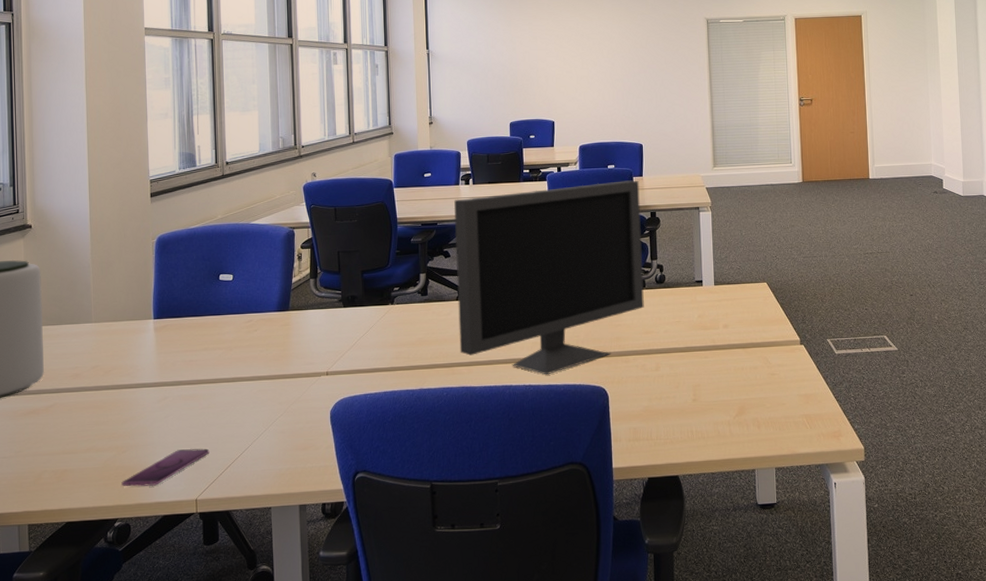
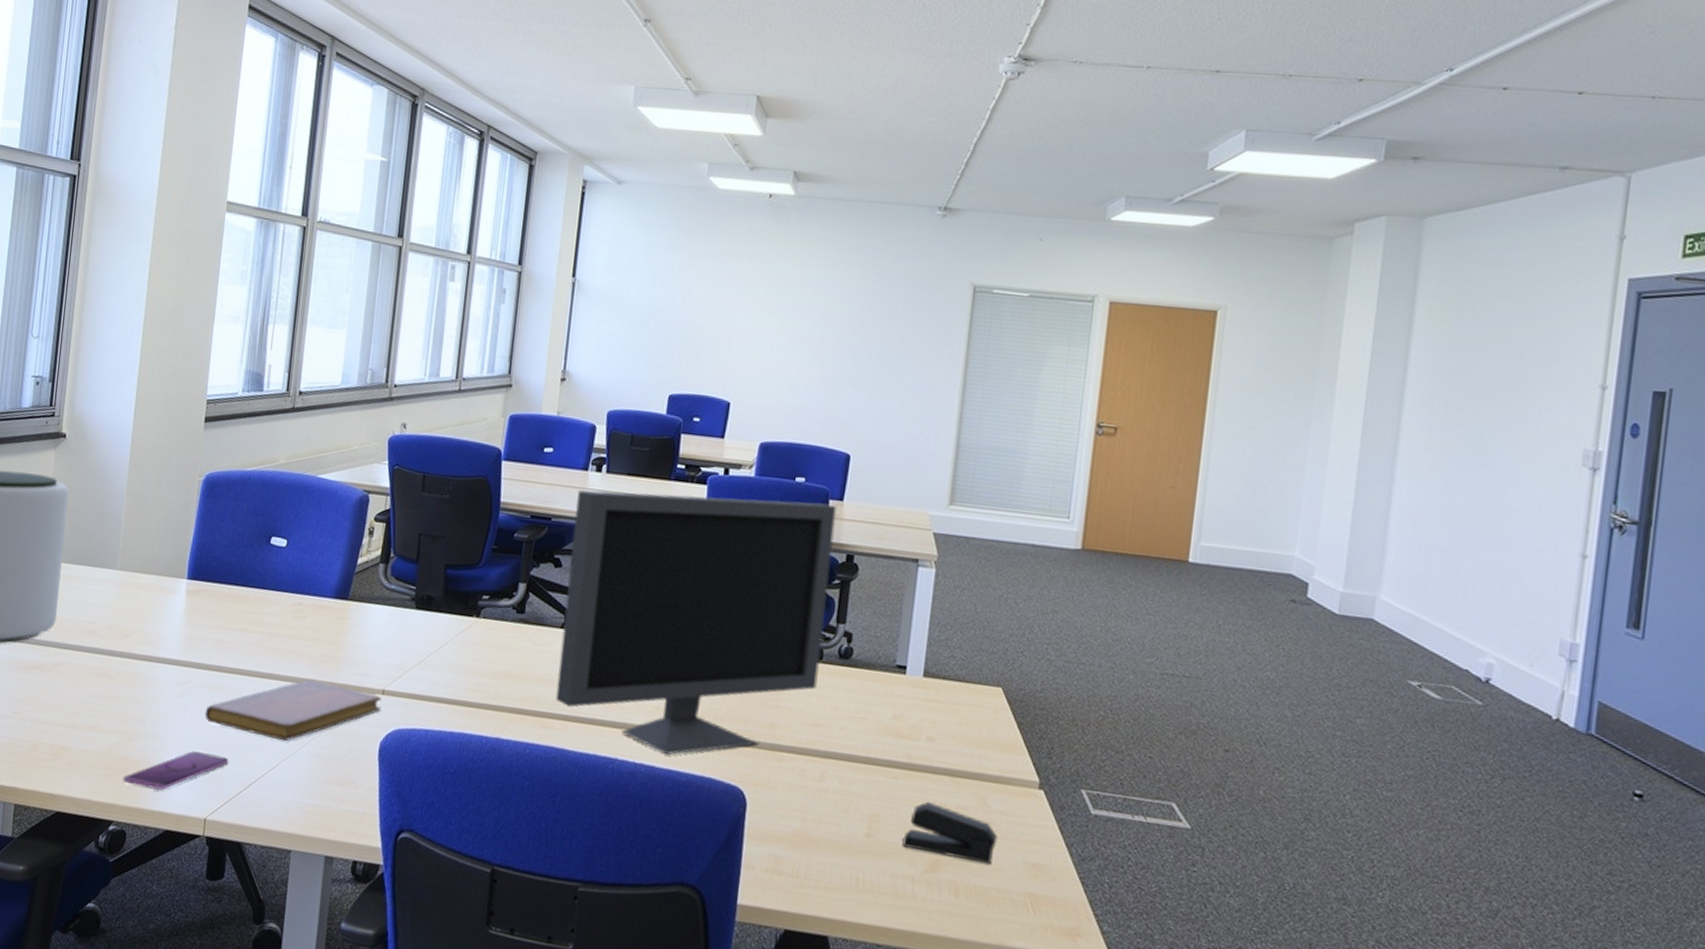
notebook: none [184,375,327,427] -> present [205,678,382,742]
stapler: none [718,369,780,403] -> present [902,802,998,865]

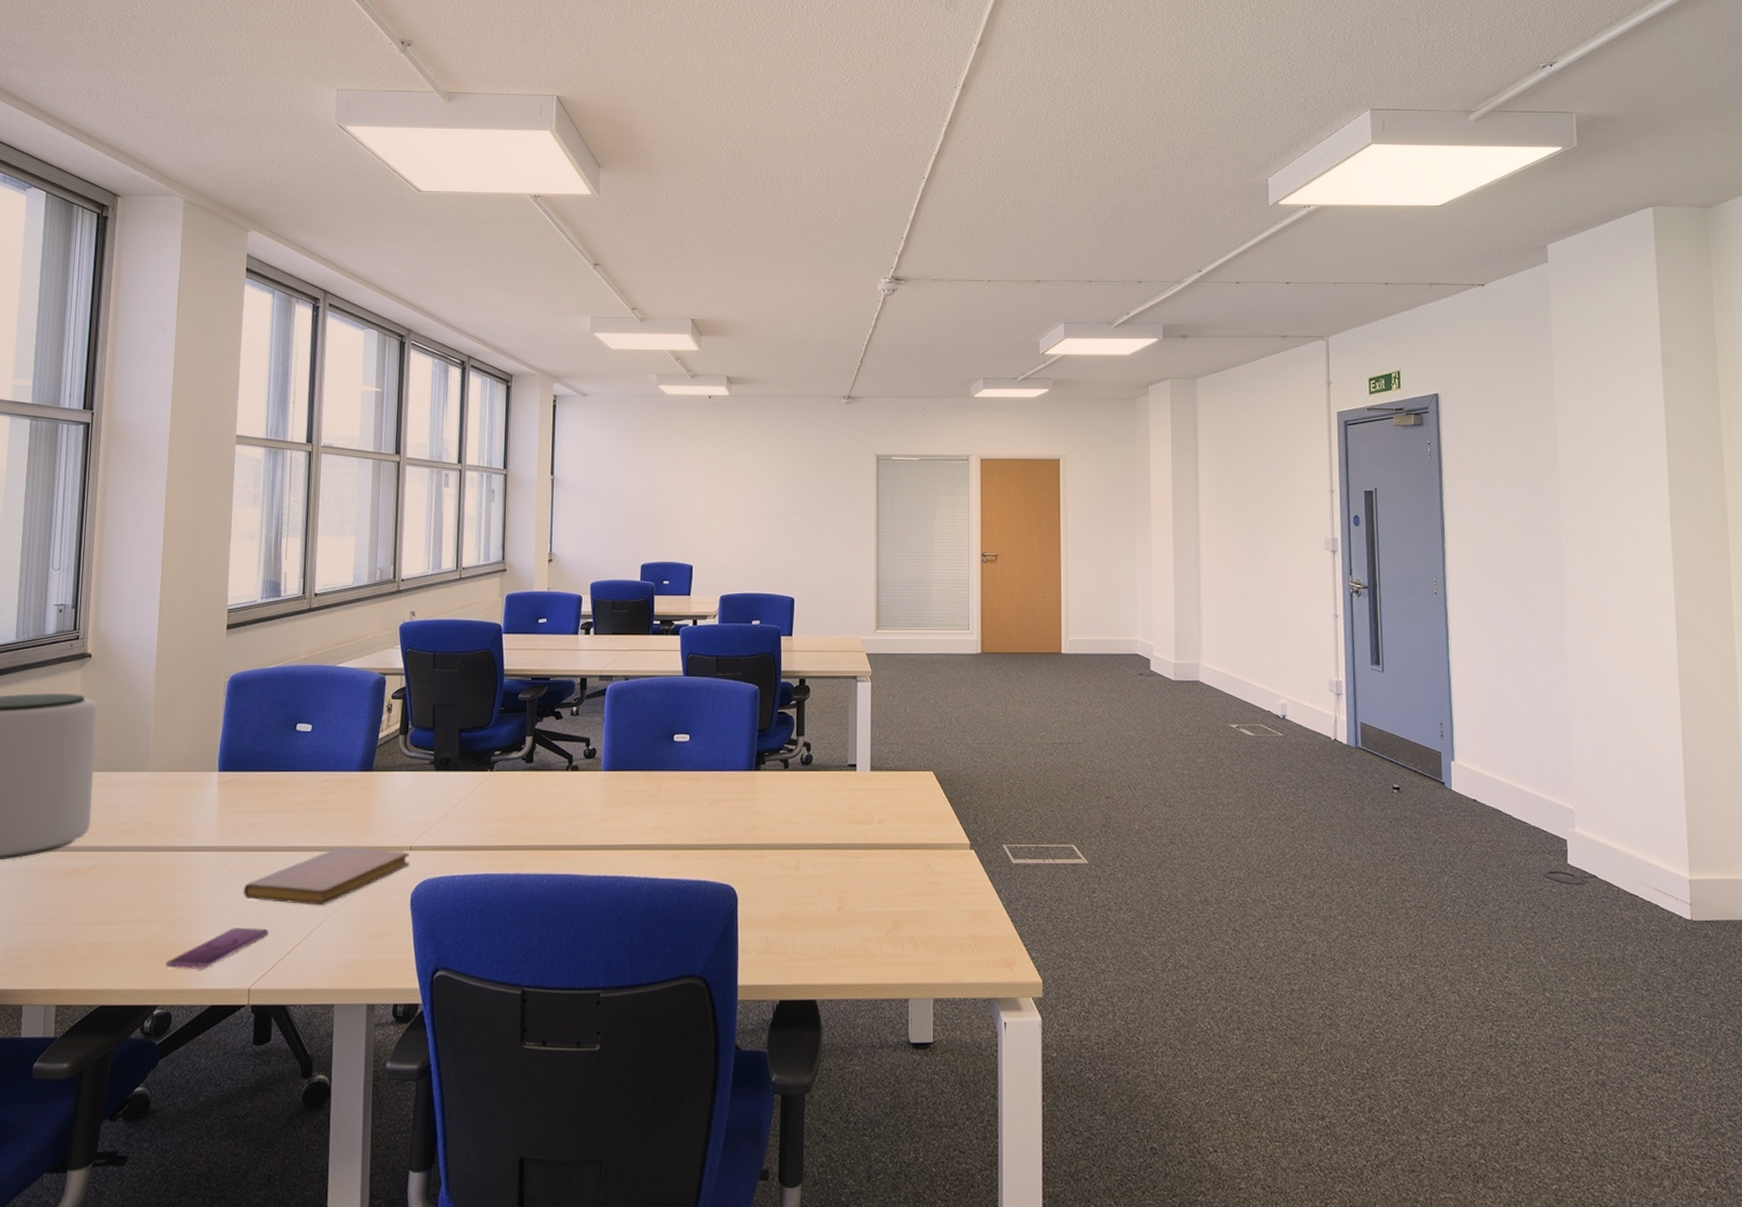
monitor: present [555,489,837,756] -> none [566,640,788,867]
stapler: present [902,802,998,865] -> none [868,874,943,918]

